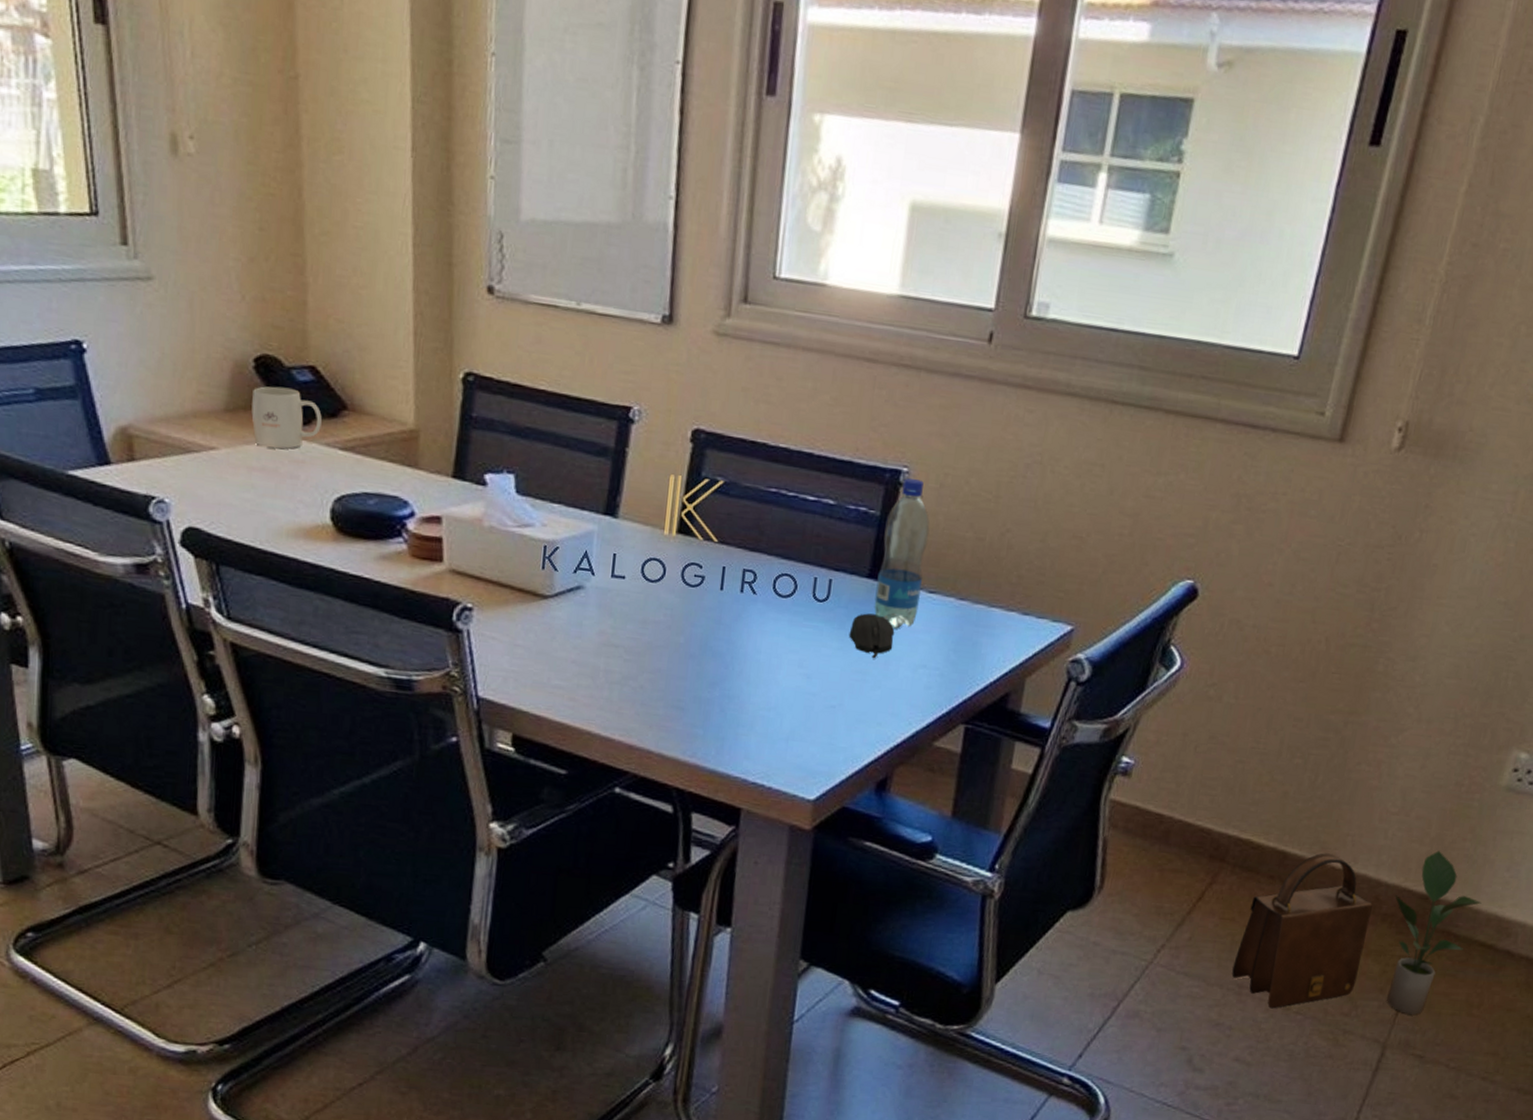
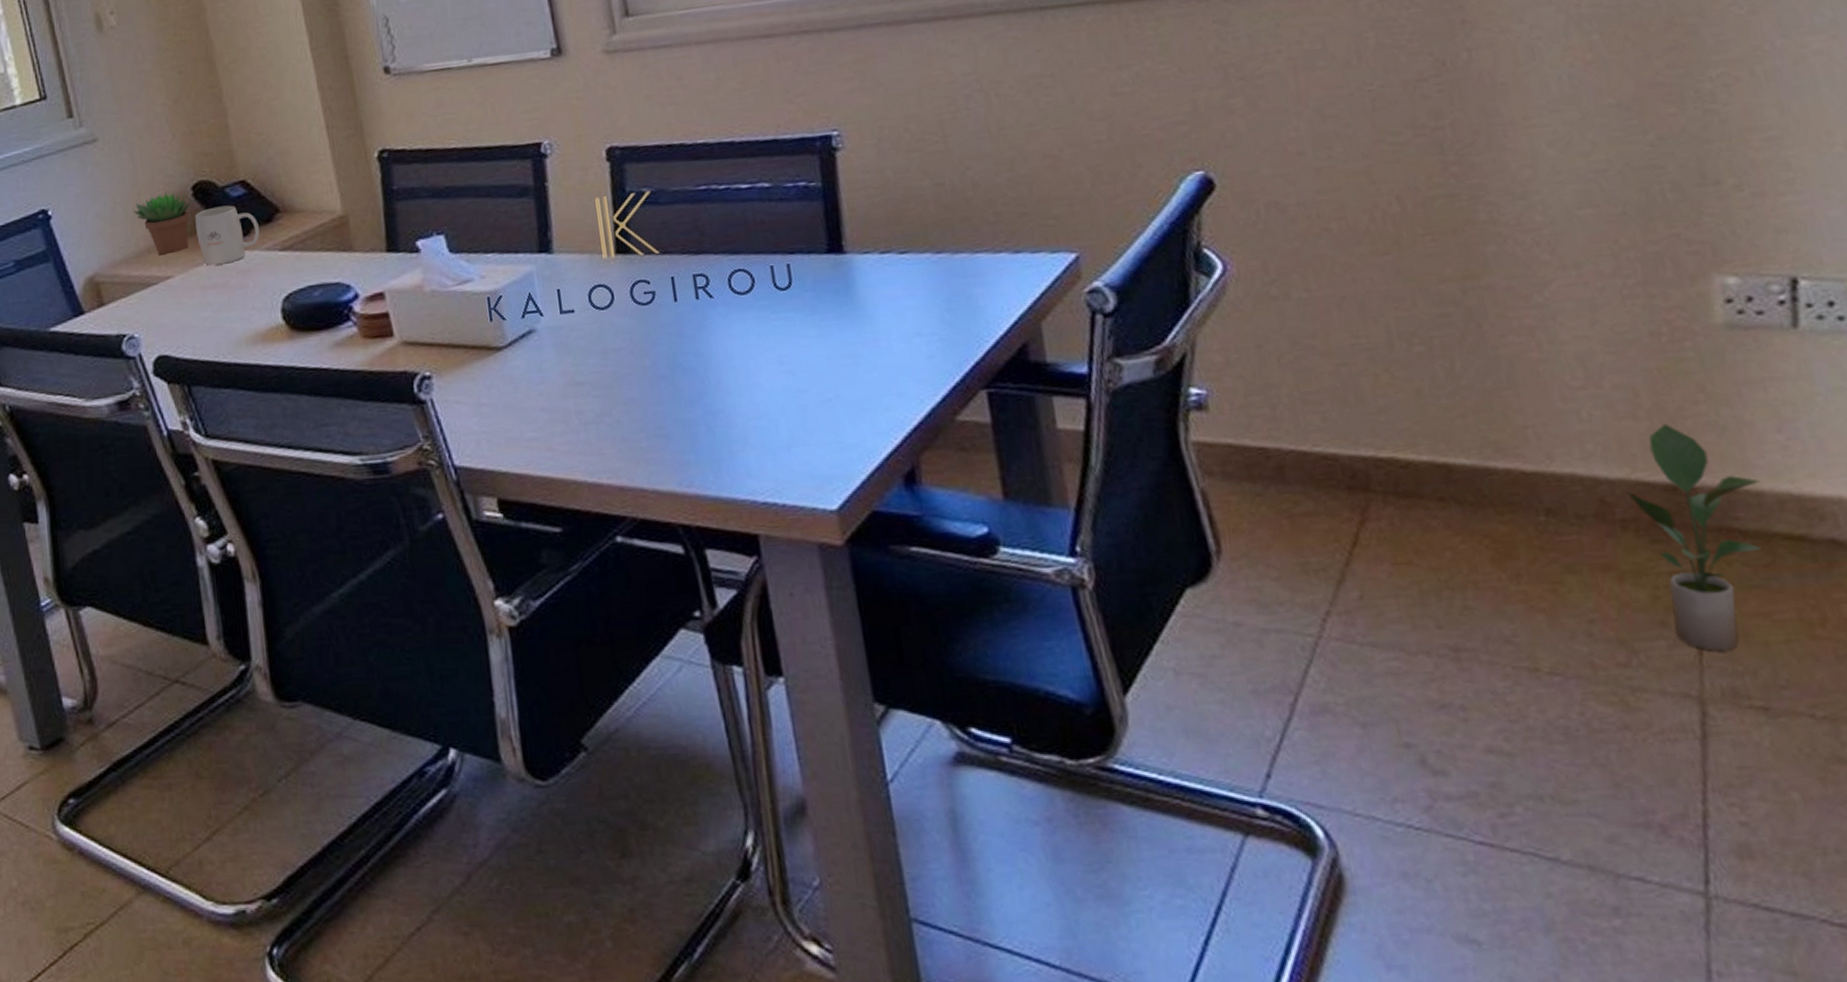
succulent plant: none [183,357,251,425] -> present [133,193,191,255]
computer mouse: present [849,613,895,659] -> none [824,289,878,338]
bottle: present [874,478,930,629] -> none [829,139,894,301]
handbag: present [1232,853,1373,1009] -> none [1426,455,1621,673]

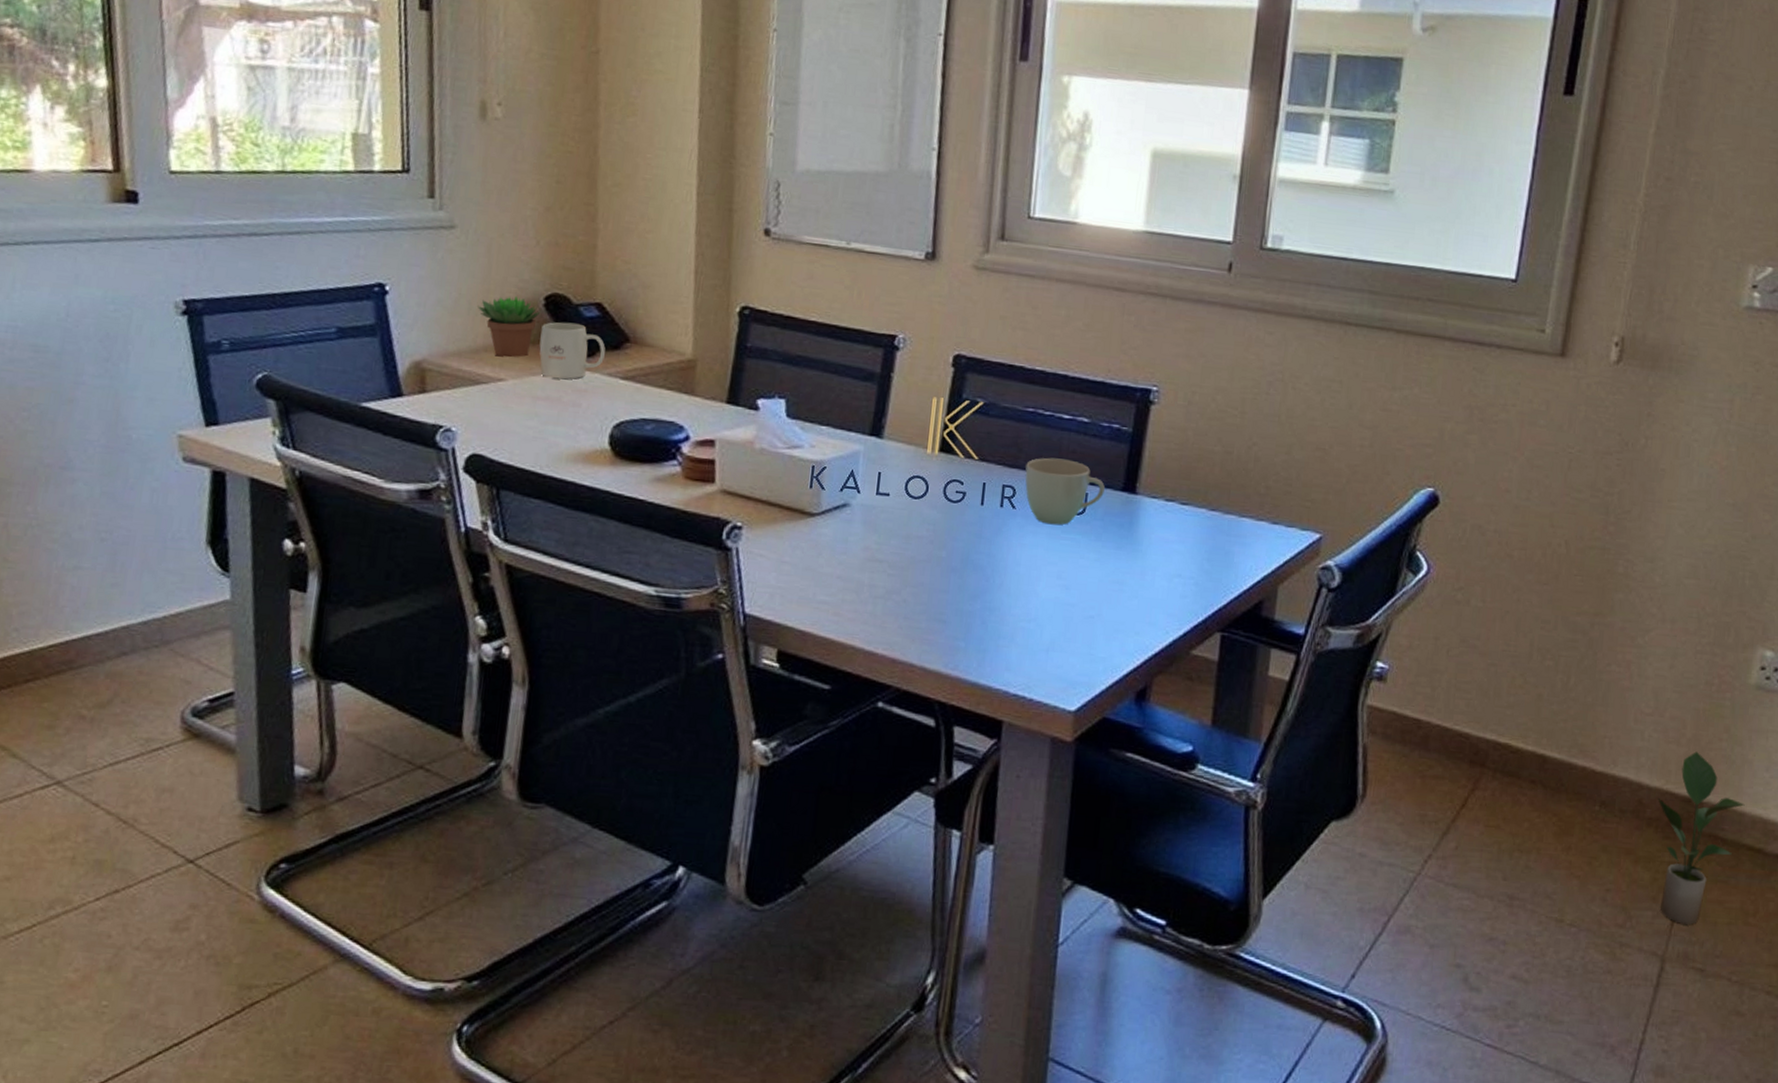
cup: none [712,231,808,307] -> present [1025,457,1105,525]

